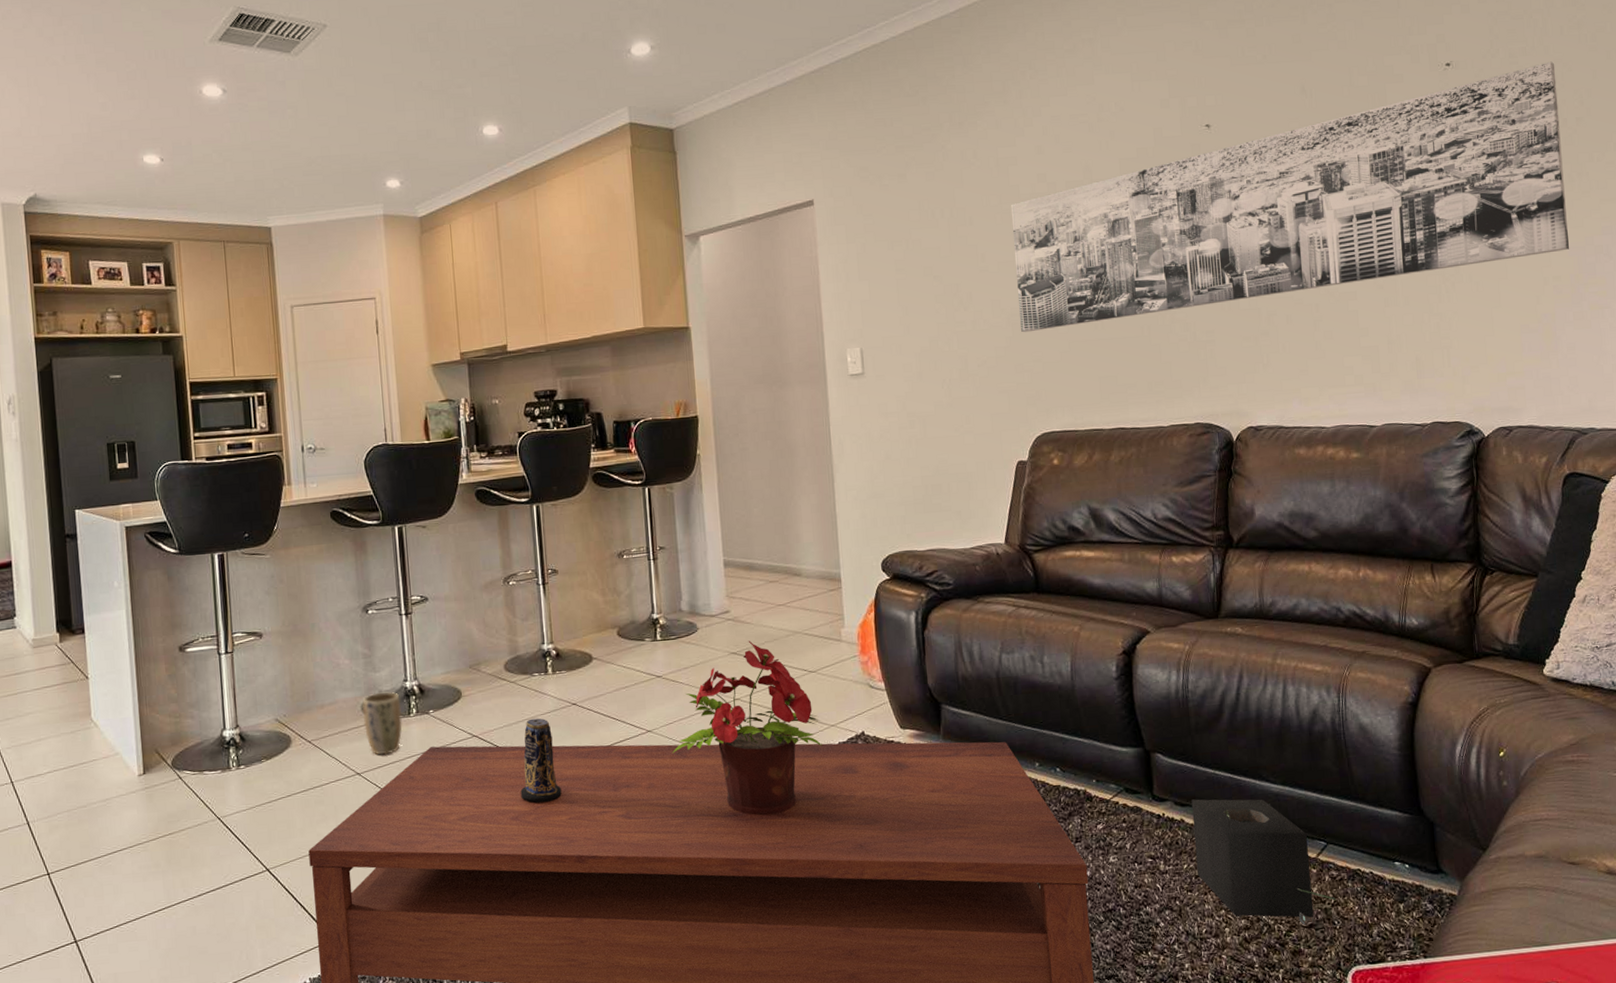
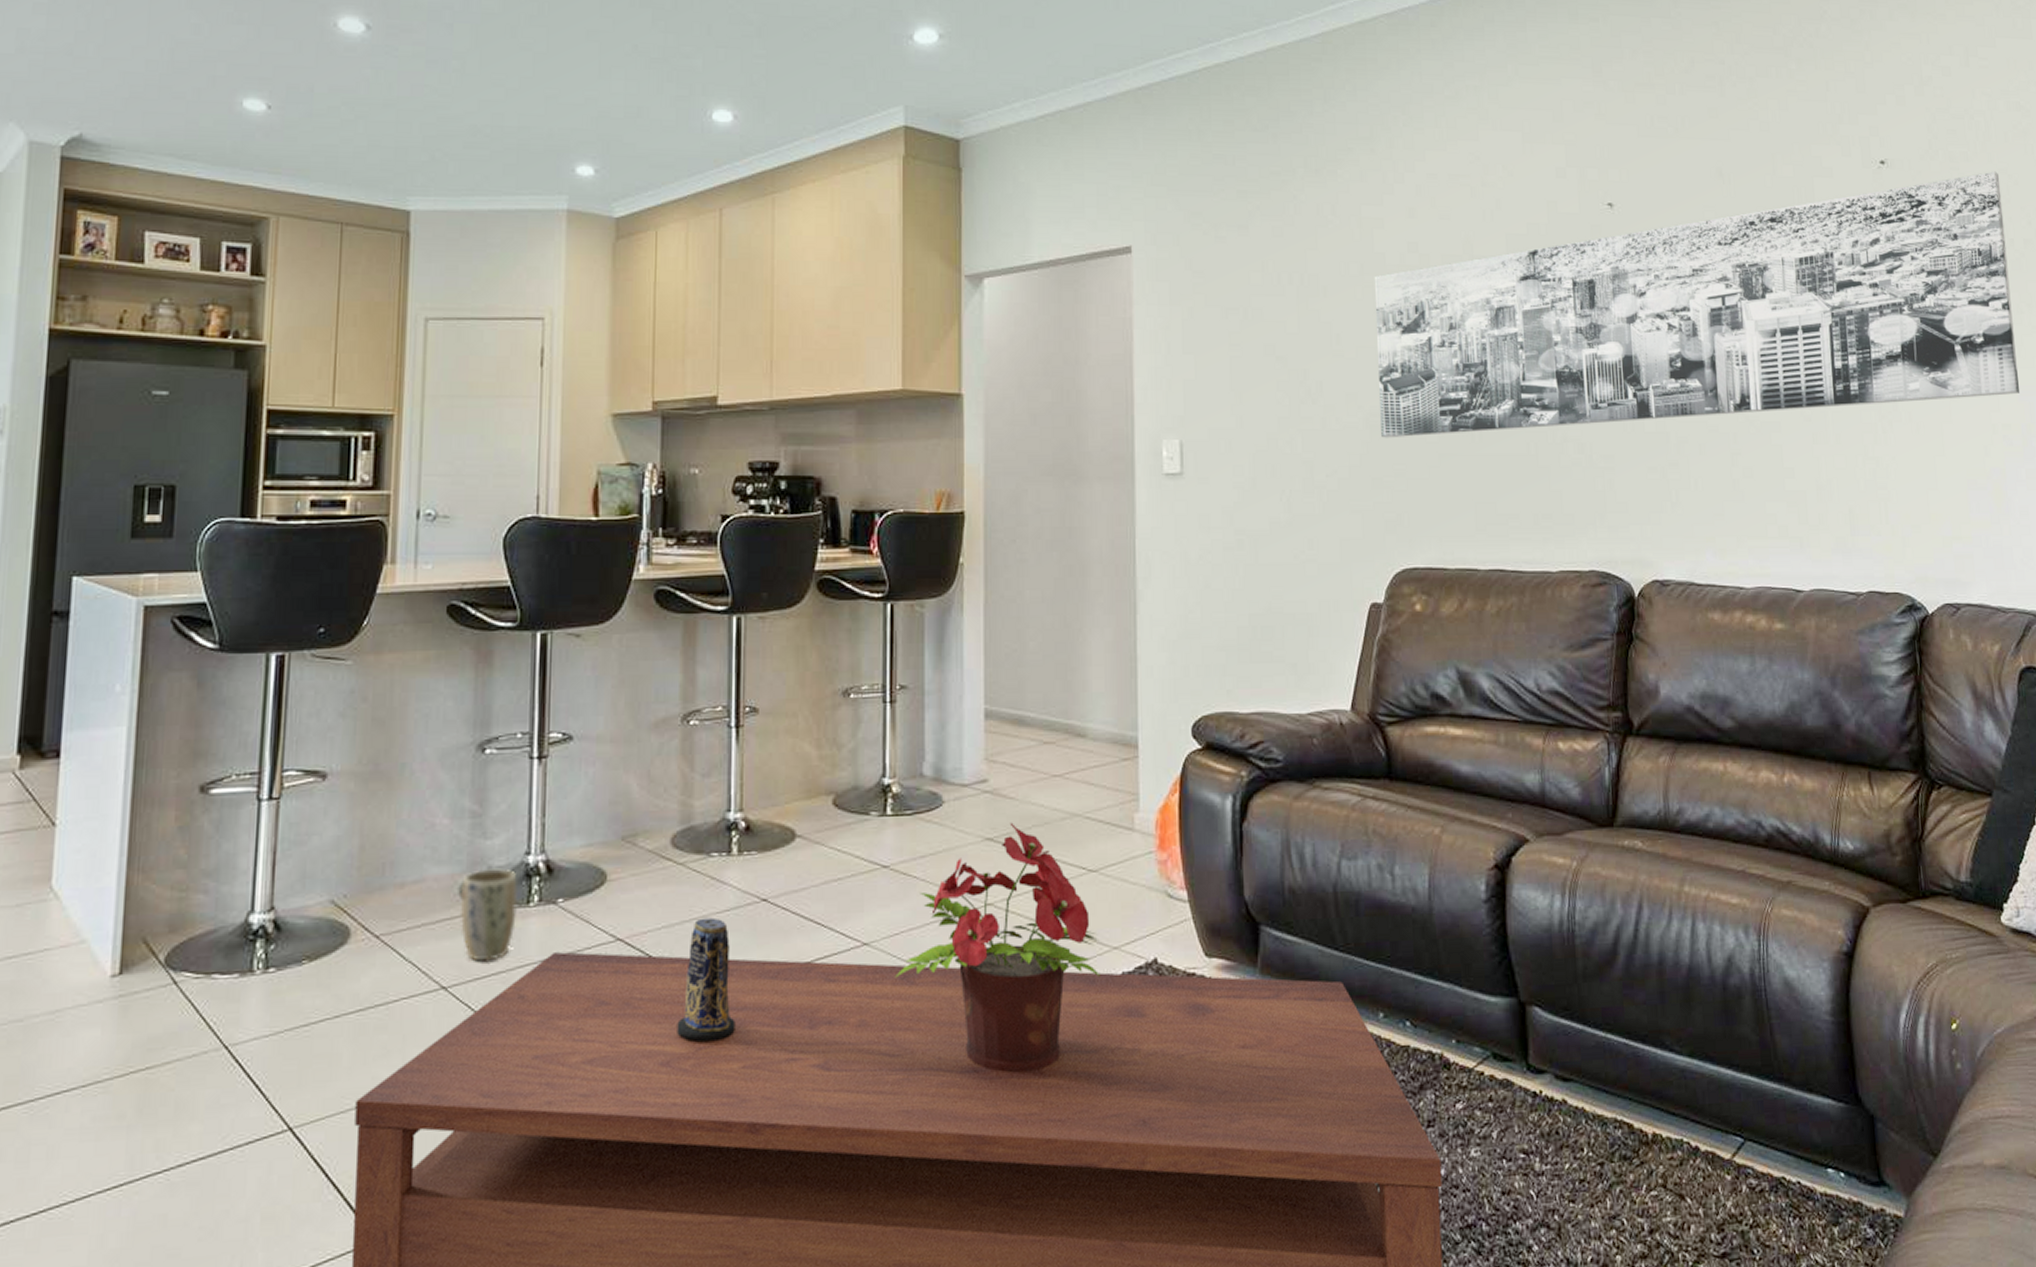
speaker: present [1191,799,1336,925] -> none [1576,1072,1755,1254]

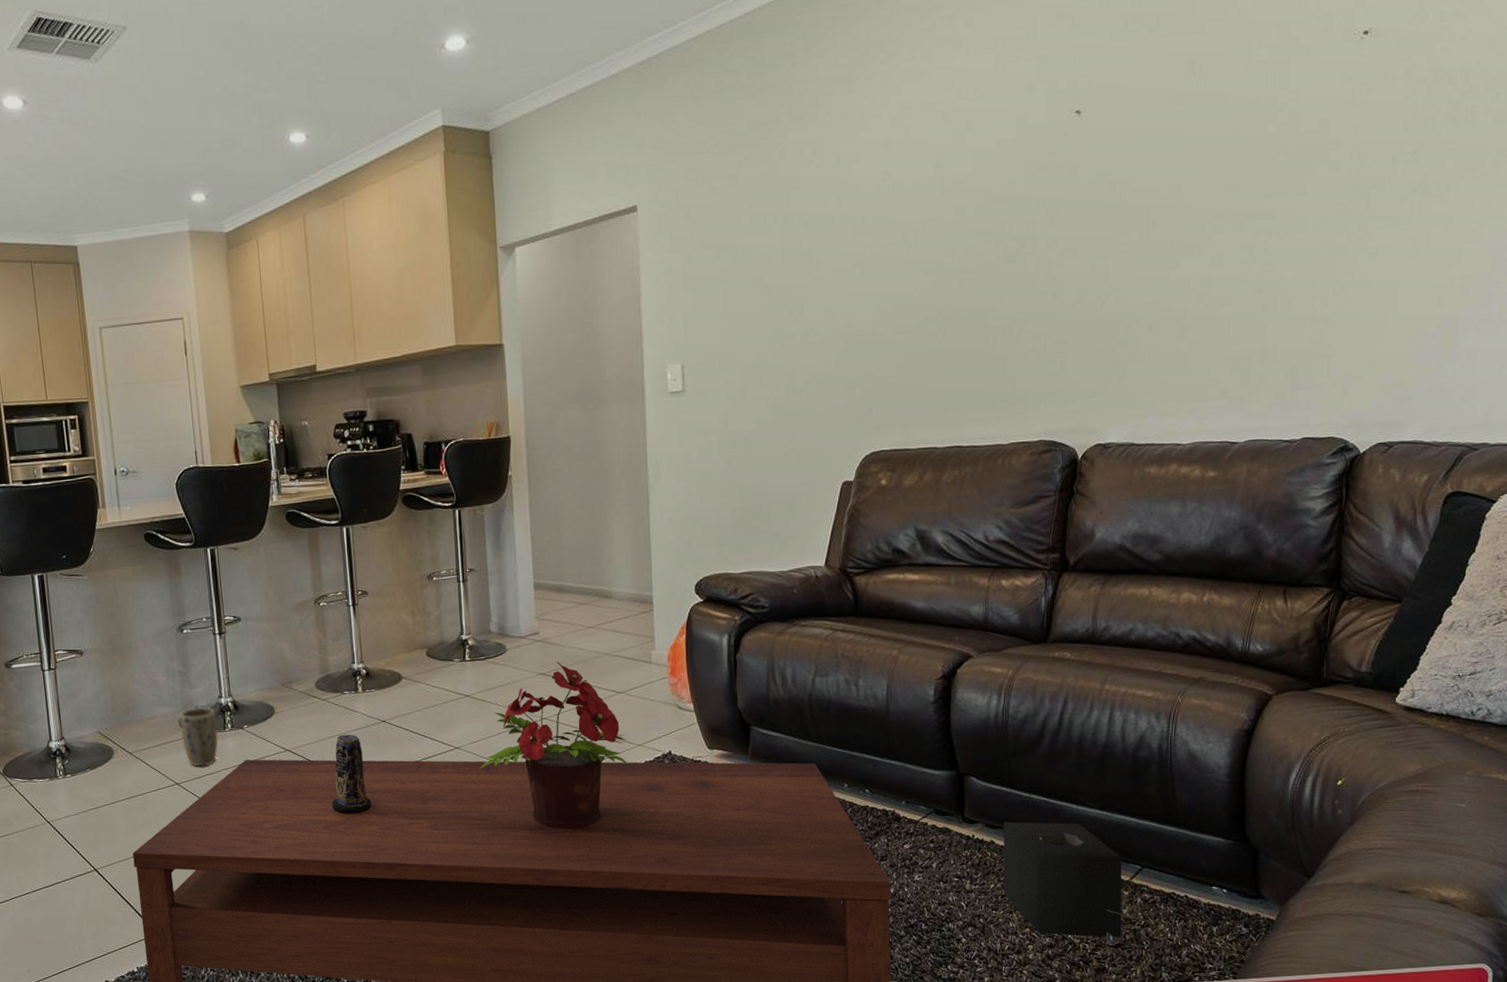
wall art: present [1374,171,2020,438] -> none [850,24,1495,346]
speaker: none [1576,1072,1755,1254] -> present [1003,821,1146,945]

